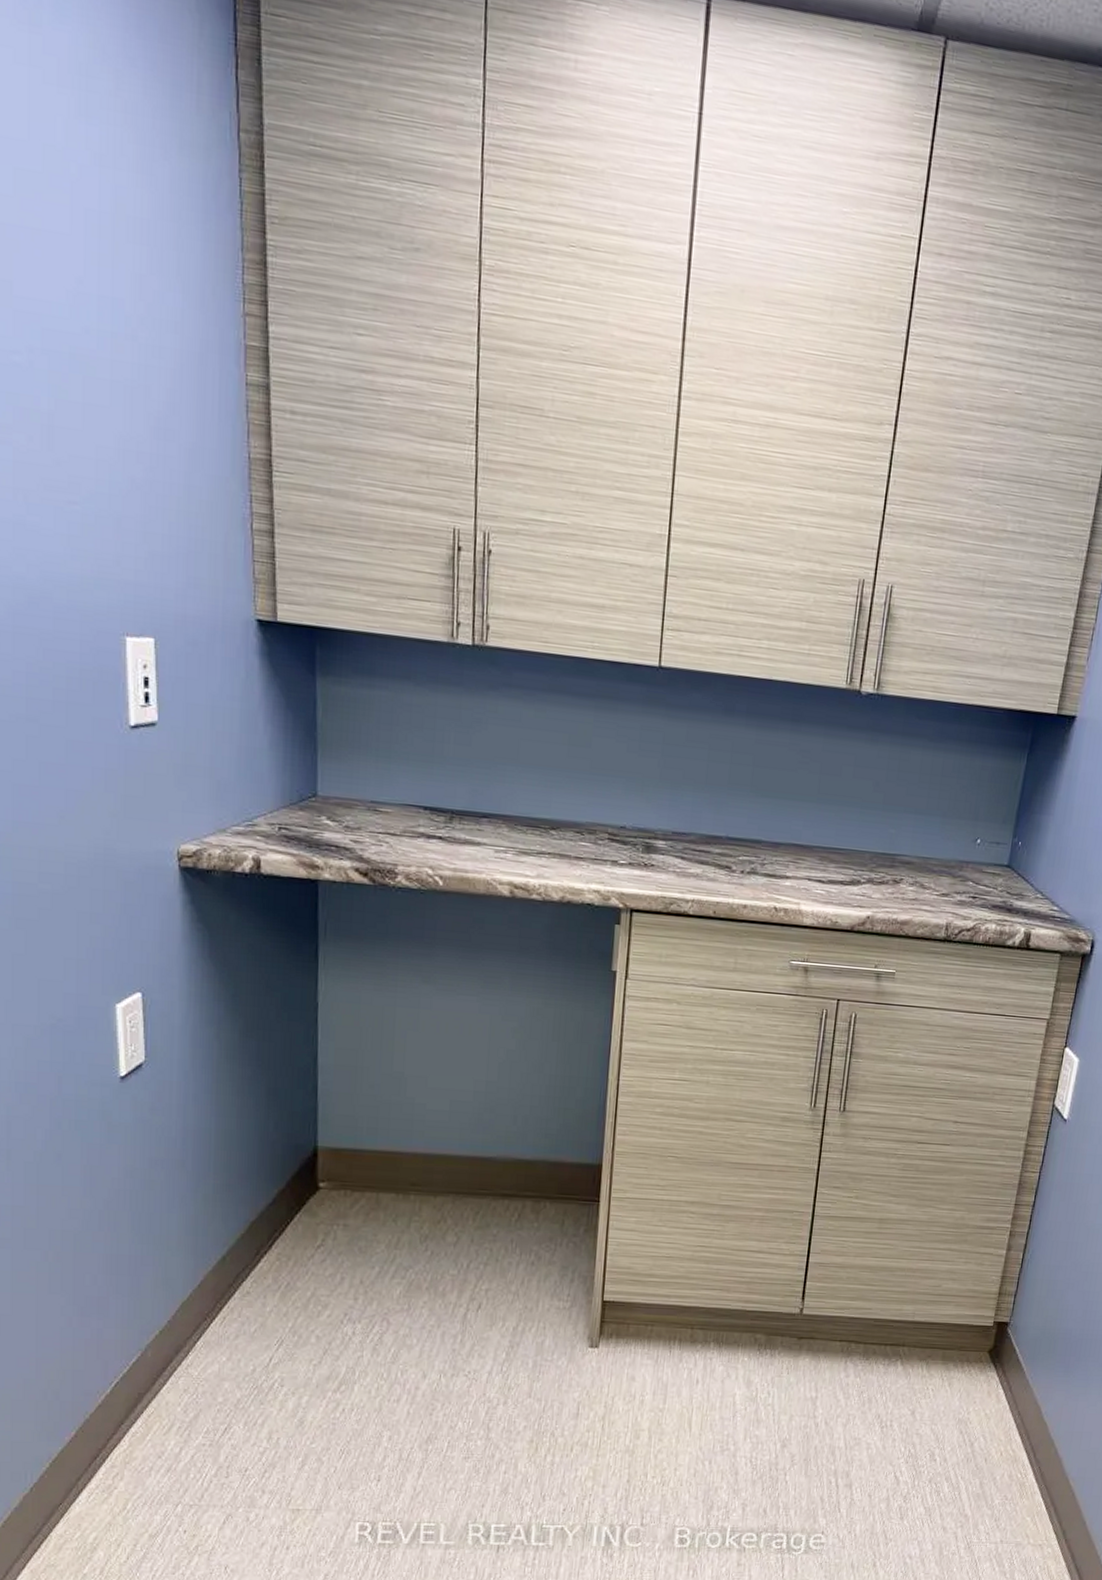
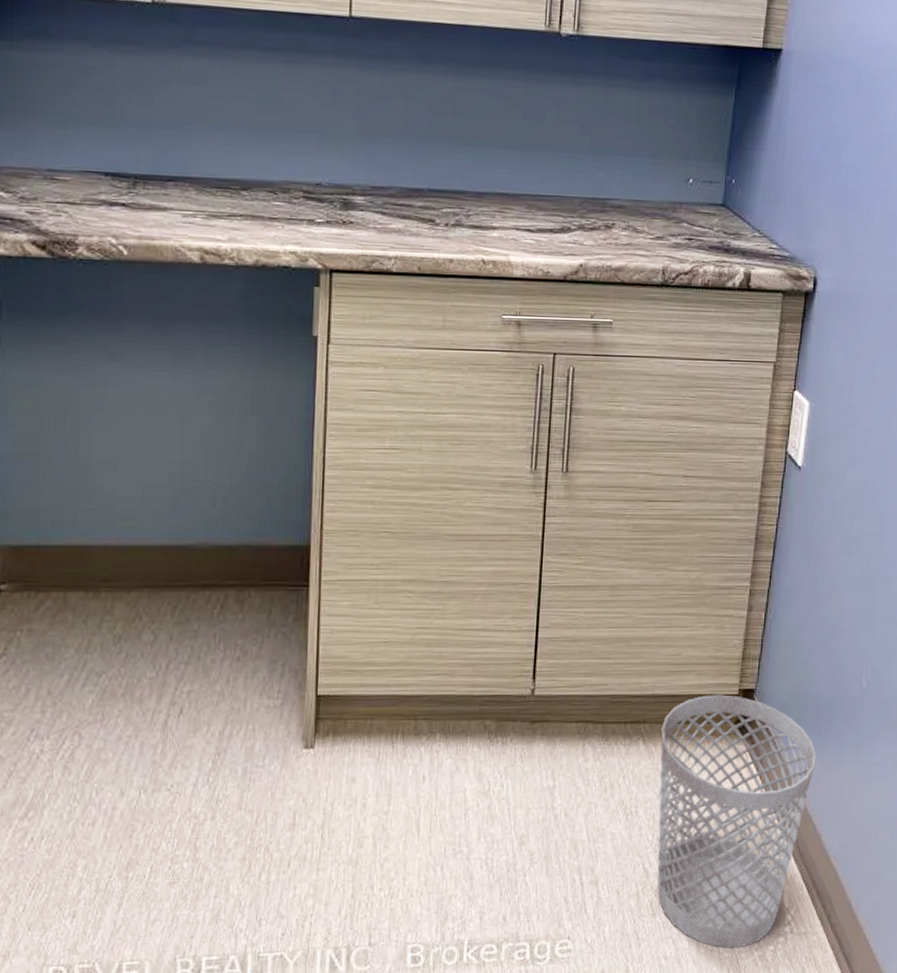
wastebasket: none [906,1325,1063,1554] -> present [657,695,817,949]

